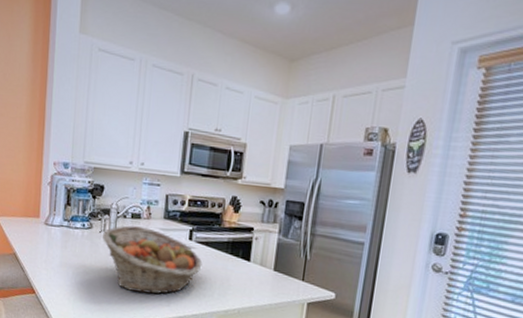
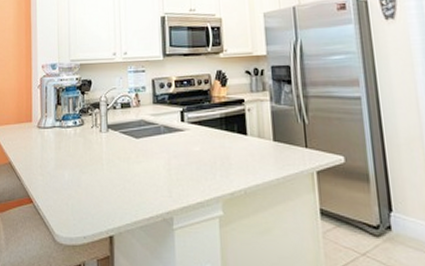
fruit basket: present [103,225,203,294] -> none [95,116,199,186]

